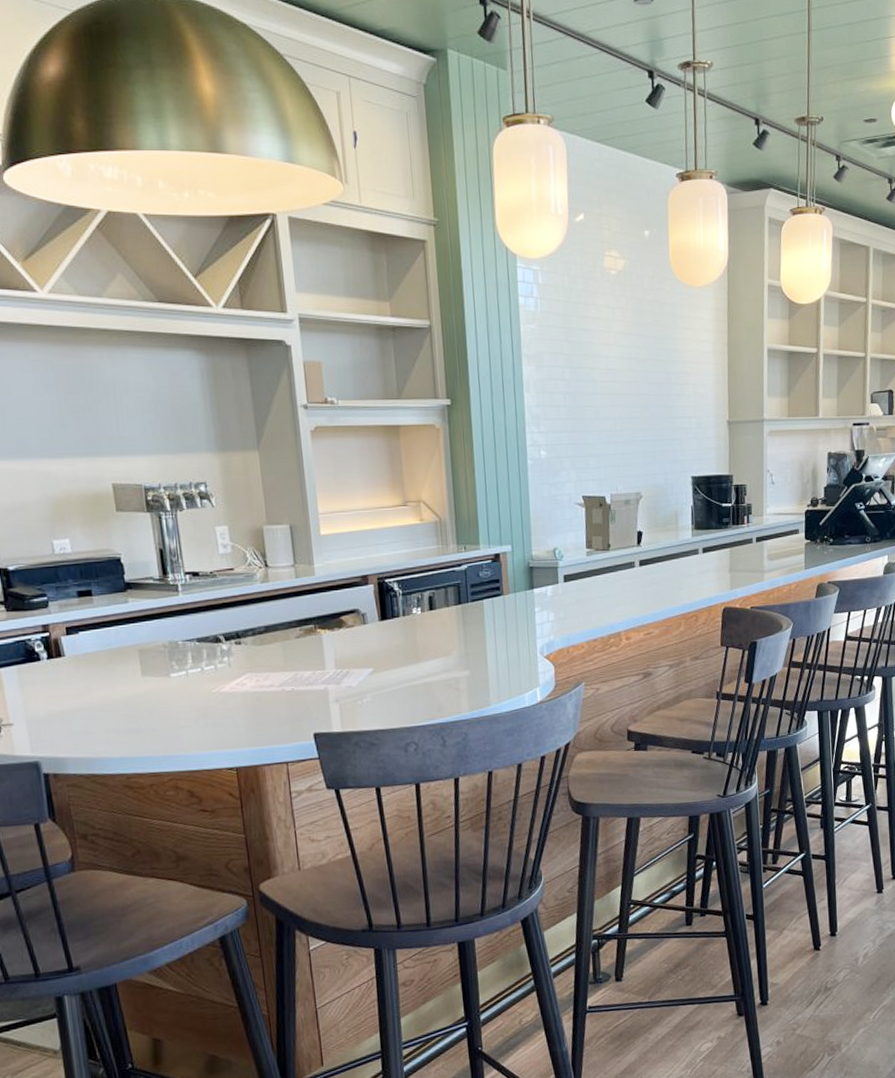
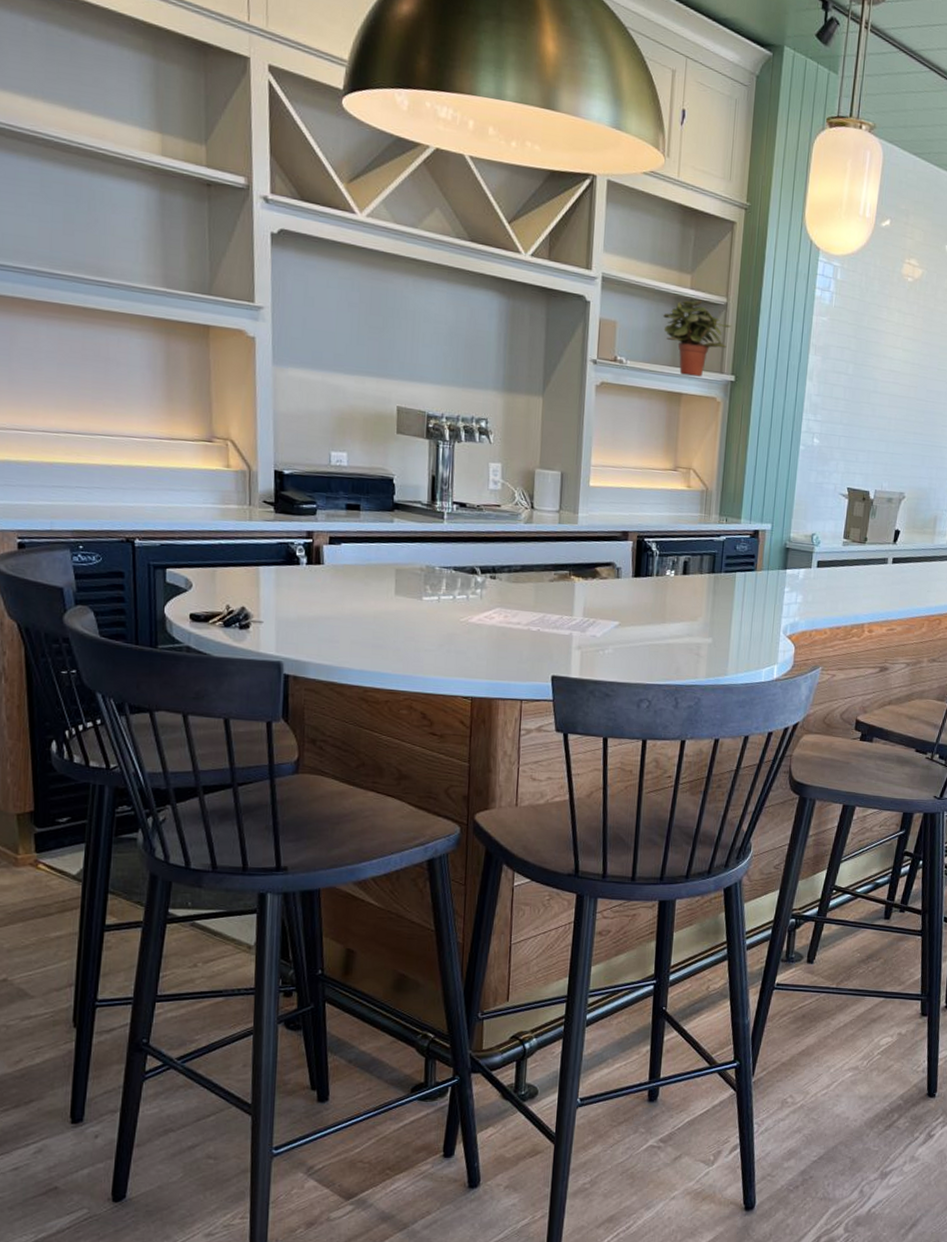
potted plant: none [367,326,438,407] -> present [663,299,731,377]

